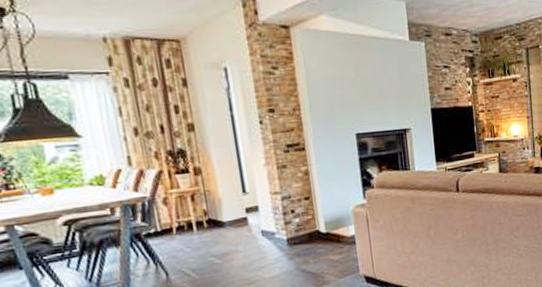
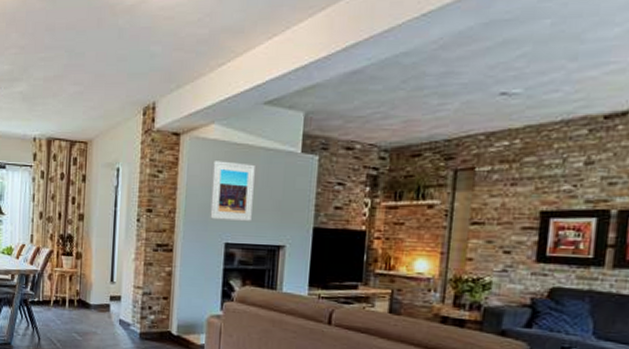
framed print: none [329,52,376,112] -> present [210,161,255,222]

